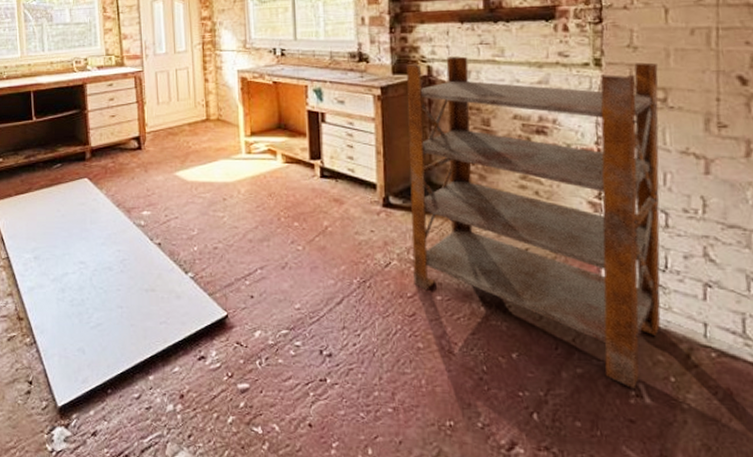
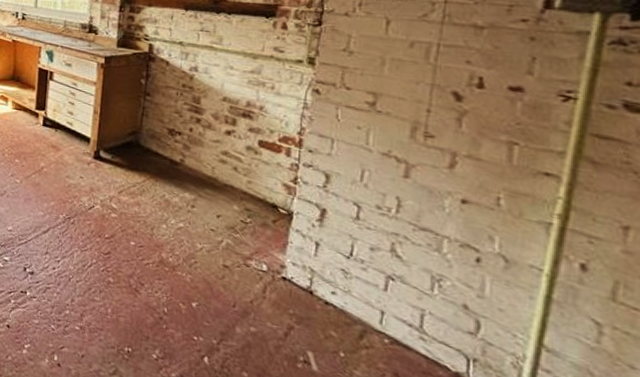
shelving unit: present [406,56,661,389] -> none [112,38,371,355]

